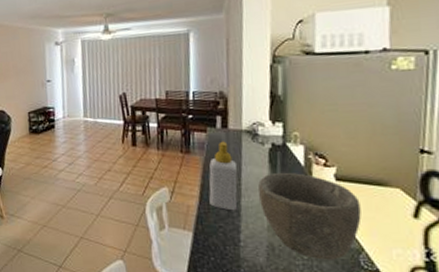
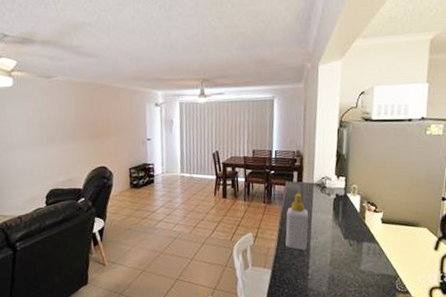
bowl: present [258,172,361,260] -> none [323,217,399,286]

